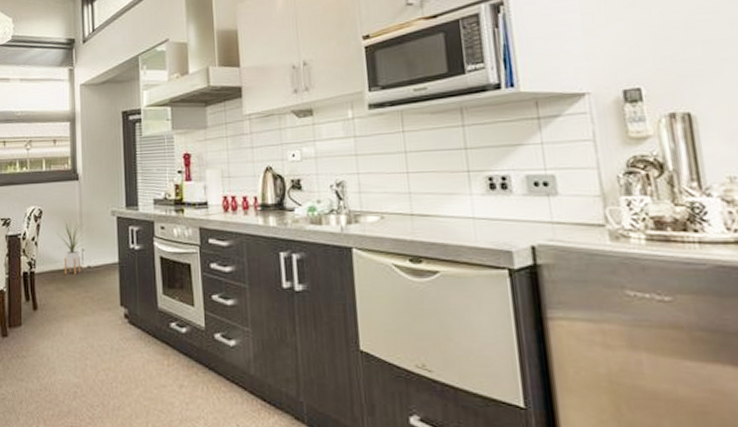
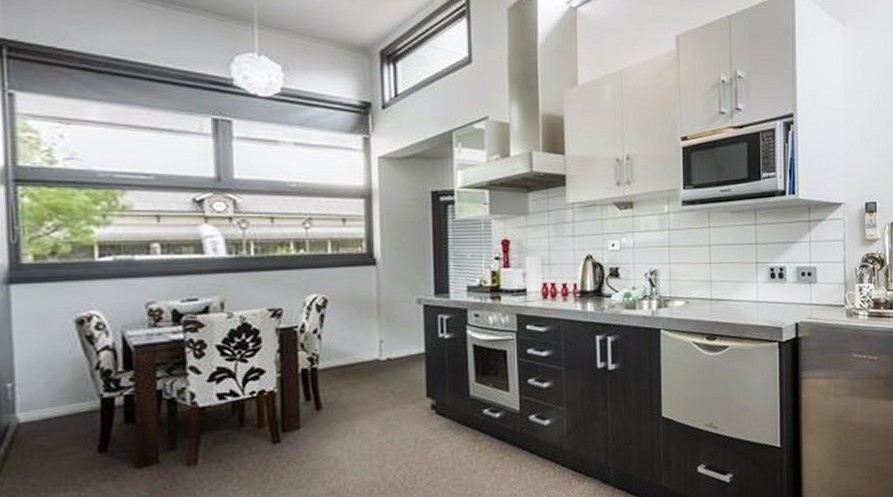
house plant: present [57,221,84,275] -> none [347,310,383,369]

